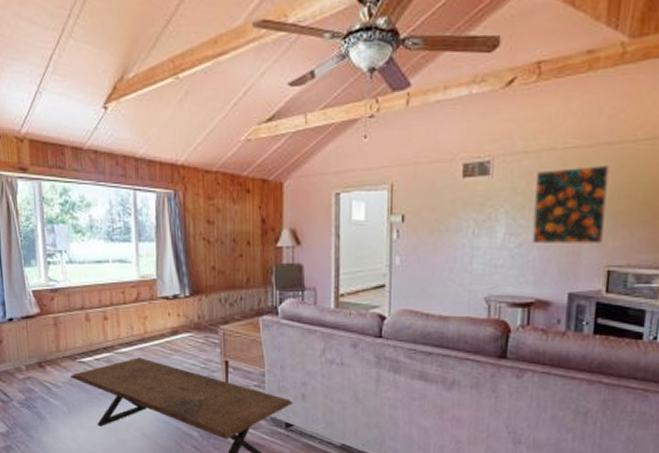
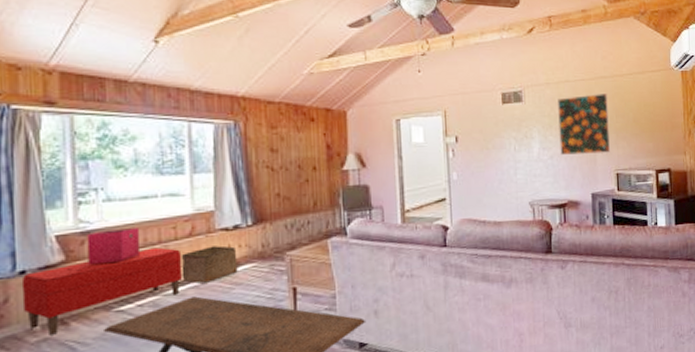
bench: none [10,309,131,375] -> present [21,247,183,335]
storage bin: none [55,289,96,319] -> present [87,228,140,265]
storage bin: none [128,313,177,346] -> present [180,245,238,284]

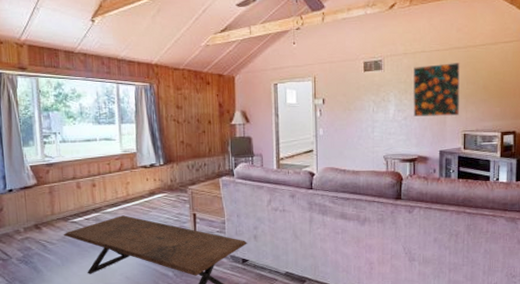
bench: present [21,247,183,335] -> none [10,178,116,235]
storage bin: present [87,228,140,265] -> none [50,163,86,188]
storage bin: present [180,245,238,284] -> none [113,179,154,206]

